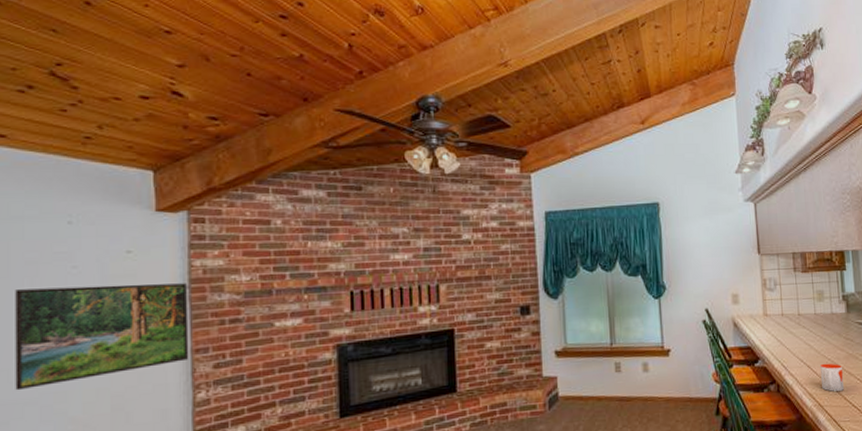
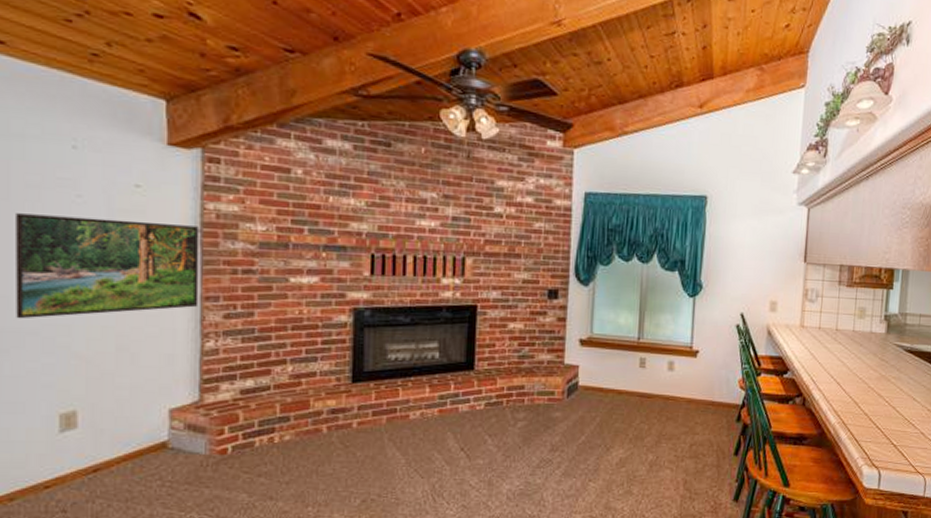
mug: present [819,363,844,392] -> none [848,382,872,411]

